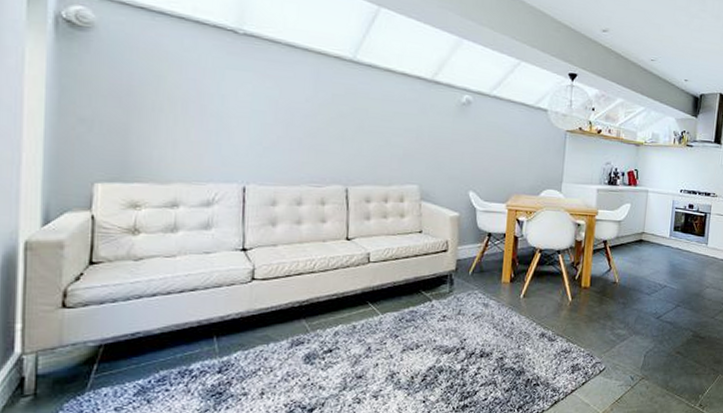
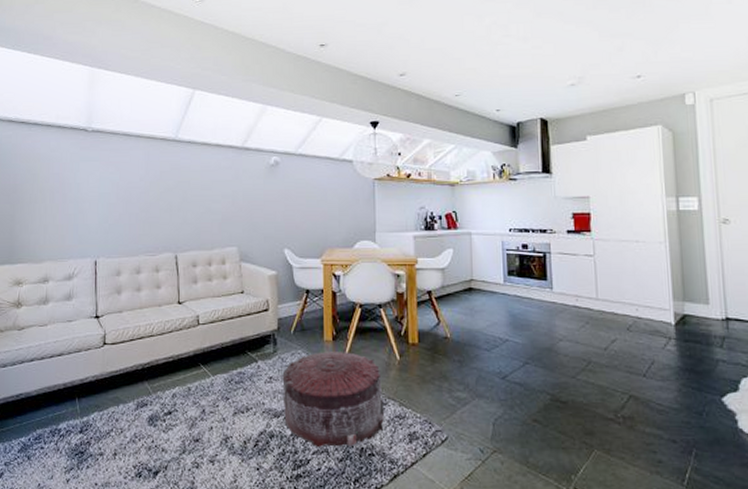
pouf: none [455,292,554,379] -> present [282,350,384,447]

